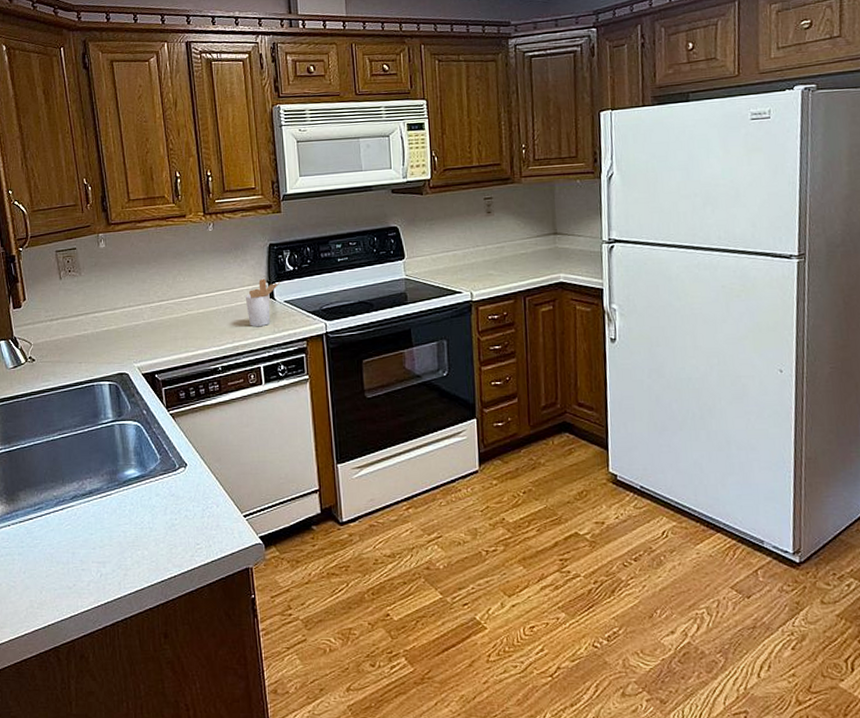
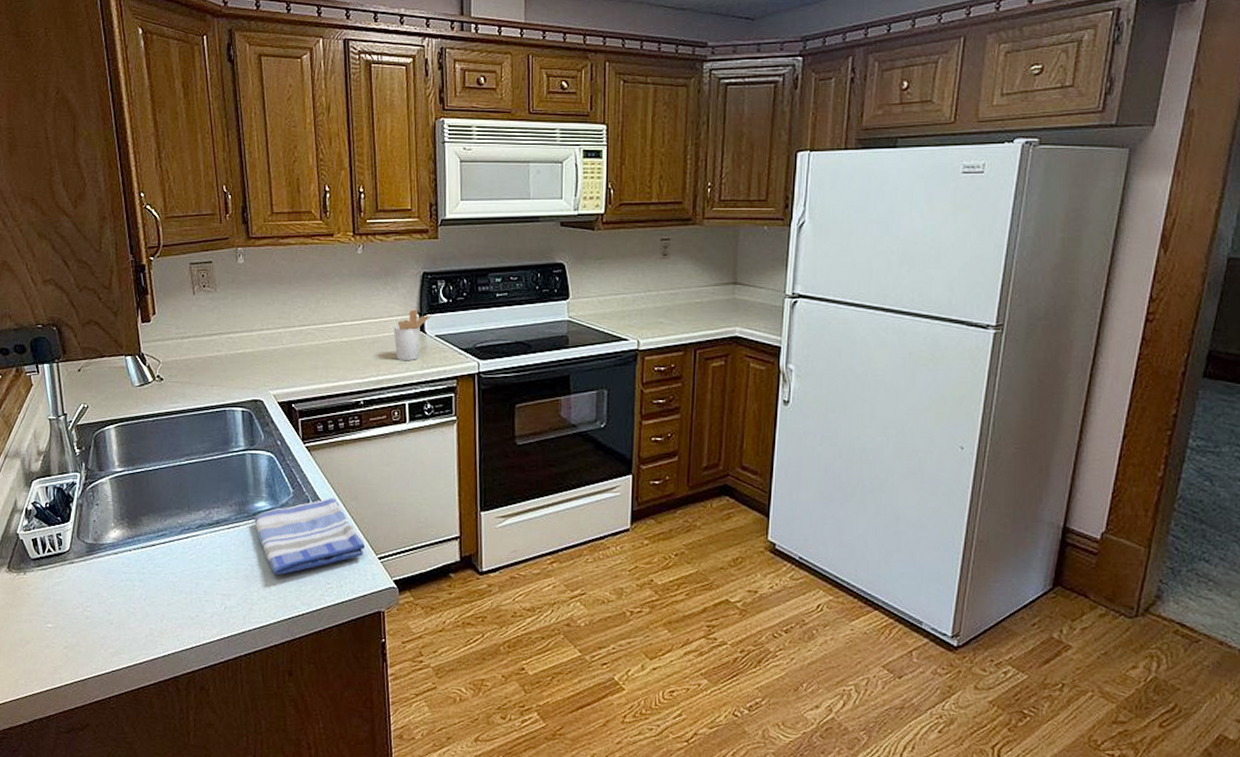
dish towel: none [125,461,231,539] -> present [254,498,366,575]

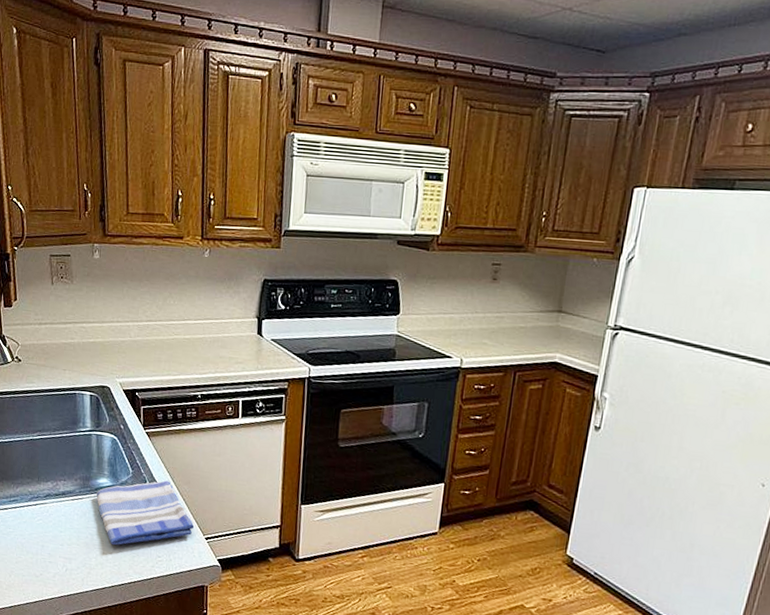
utensil holder: present [393,309,432,360] -> none [232,313,270,361]

